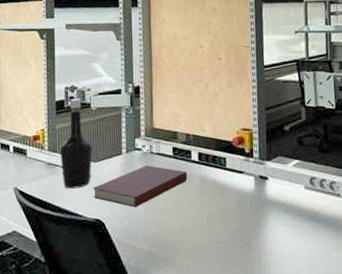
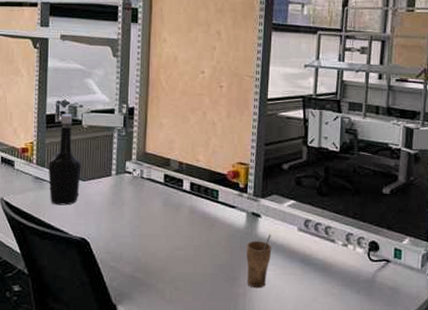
notebook: present [92,164,188,208] -> none [79,189,177,231]
cup: none [257,195,282,251] -> present [246,234,272,289]

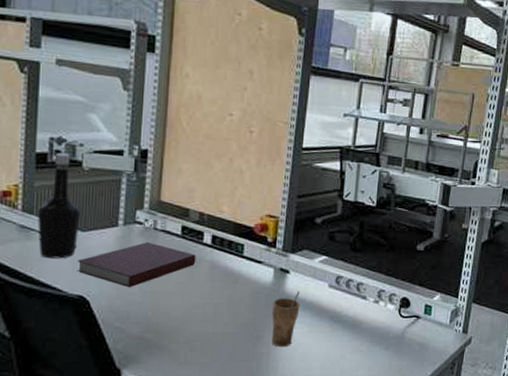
notebook: none [79,189,177,231] -> present [76,241,196,288]

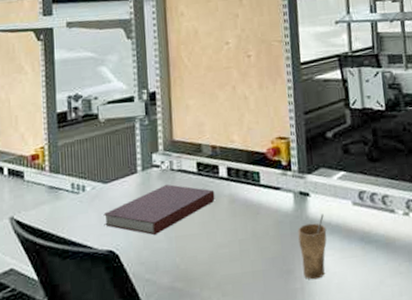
bottle: present [38,153,81,259] -> none [64,109,102,216]

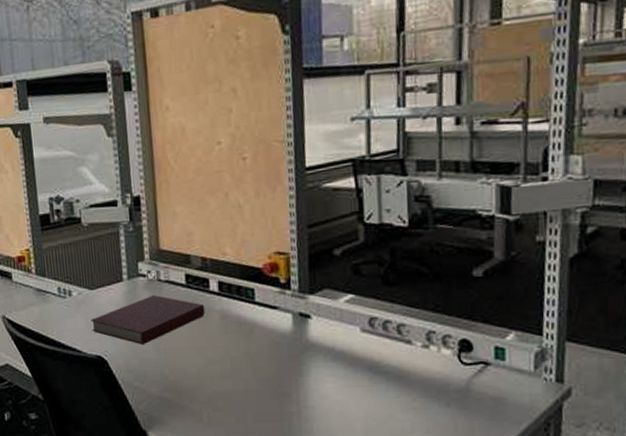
cup: present [298,213,327,280] -> none [296,338,329,405]

